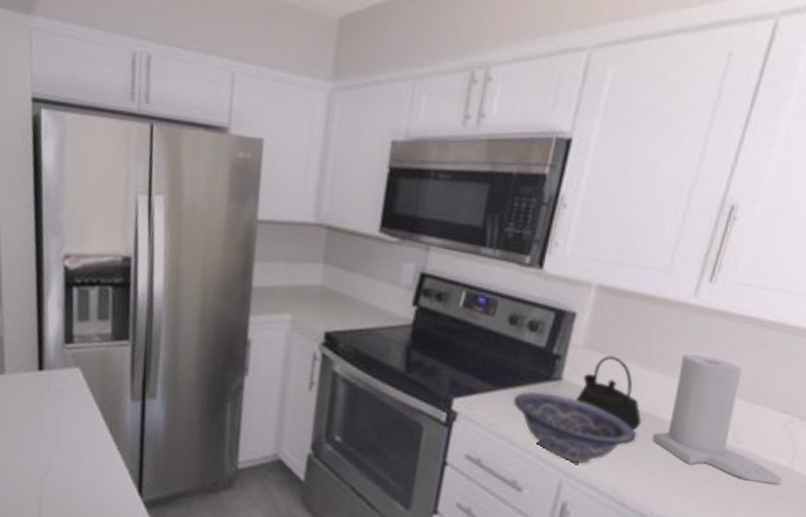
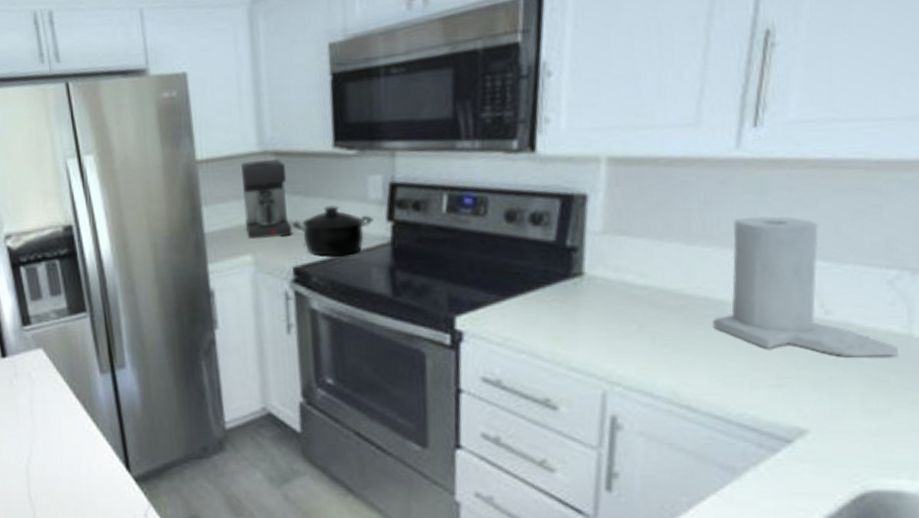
coffee maker: none [290,230,335,303] -> present [241,159,293,239]
saucepan: none [331,282,401,330] -> present [292,204,374,258]
decorative bowl: present [513,391,637,464] -> none [527,292,692,368]
kettle: present [575,355,641,431] -> none [605,235,695,320]

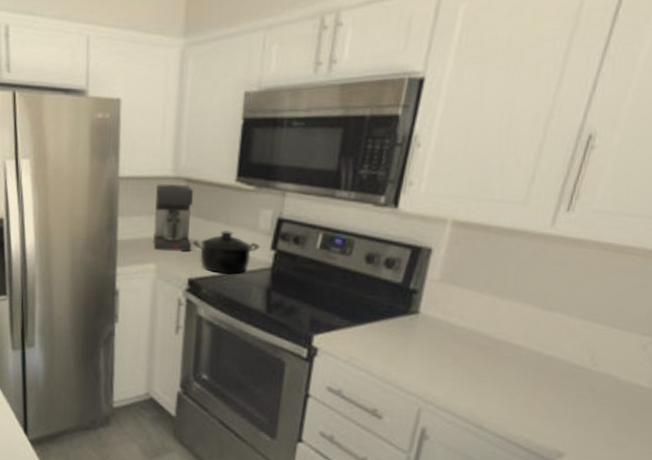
paper towel: present [713,216,898,357] -> none [510,283,640,404]

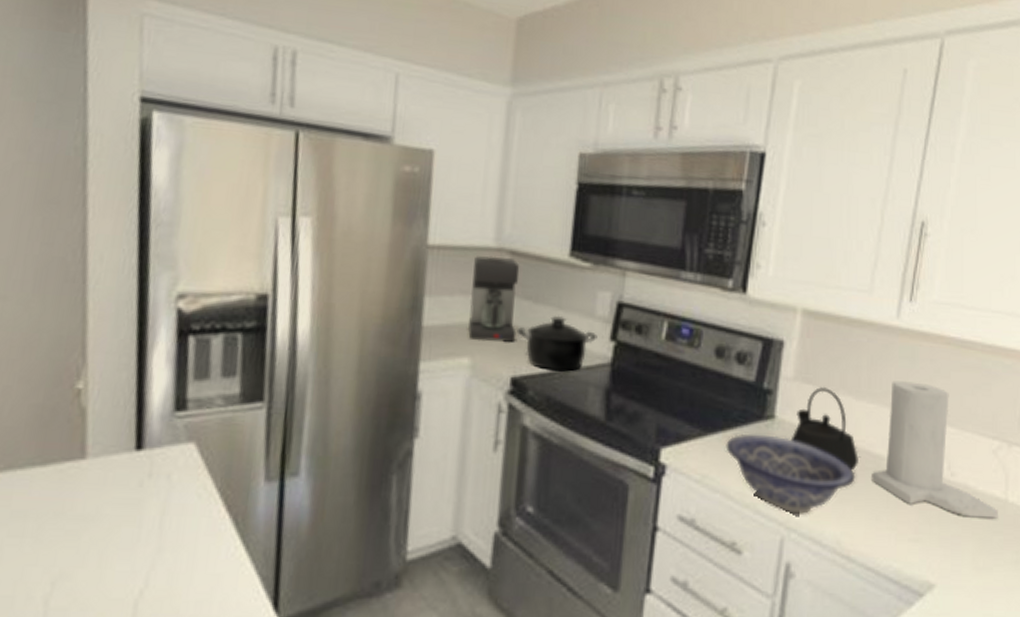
decorative bowl: none [371,325,494,391] -> present [725,433,856,514]
kettle: none [433,287,499,358] -> present [790,386,859,471]
paper towel: none [510,283,640,404] -> present [872,380,998,519]

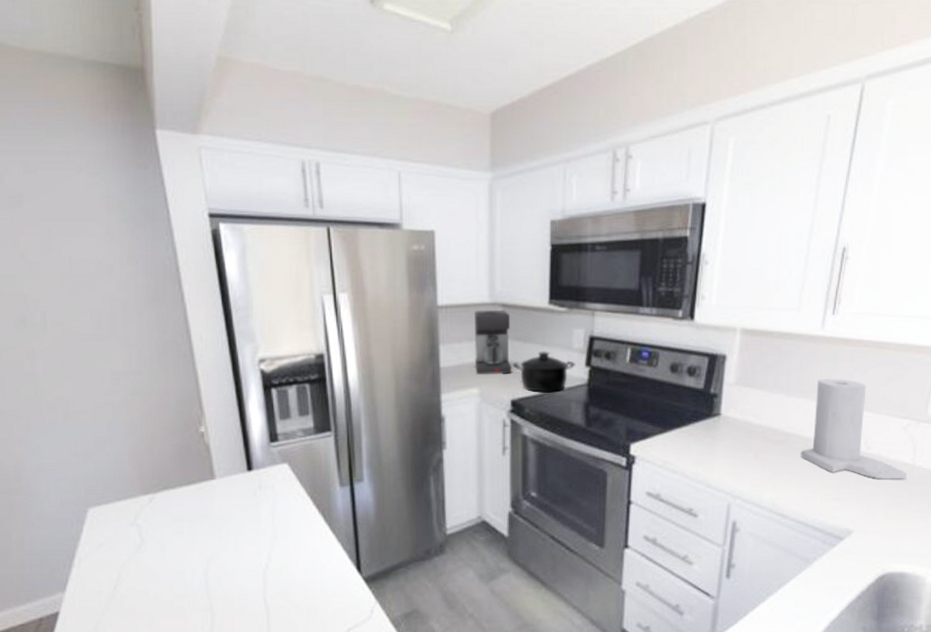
decorative bowl: present [725,433,856,514] -> none [682,428,787,486]
kettle: present [790,386,859,471] -> none [734,388,790,451]

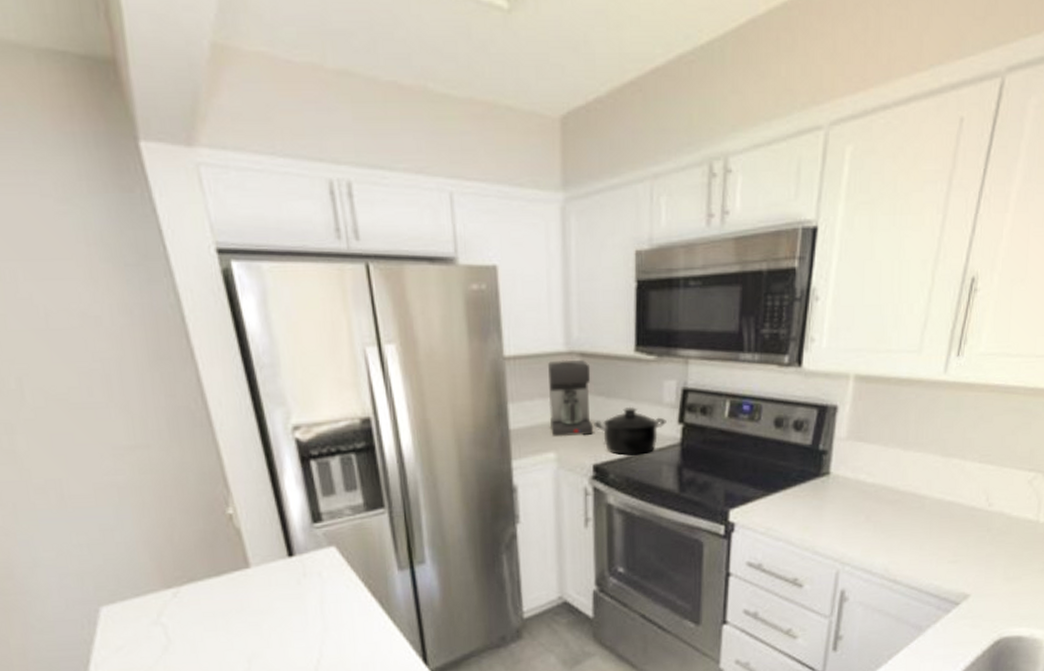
paper towel: present [801,379,907,480] -> none [917,429,1030,539]

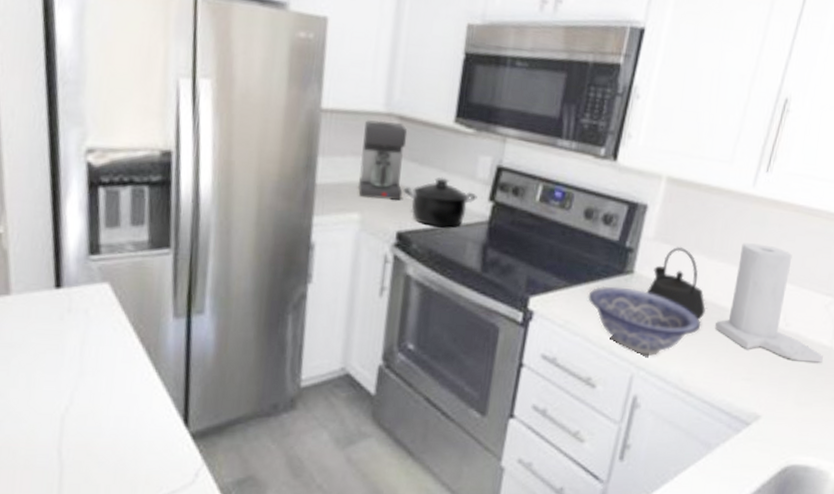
decorative bowl: none [786,488,902,552] -> present [588,285,702,356]
kettle: none [844,442,905,511] -> present [646,246,706,320]
paper towel: none [917,429,1030,539] -> present [715,243,823,363]

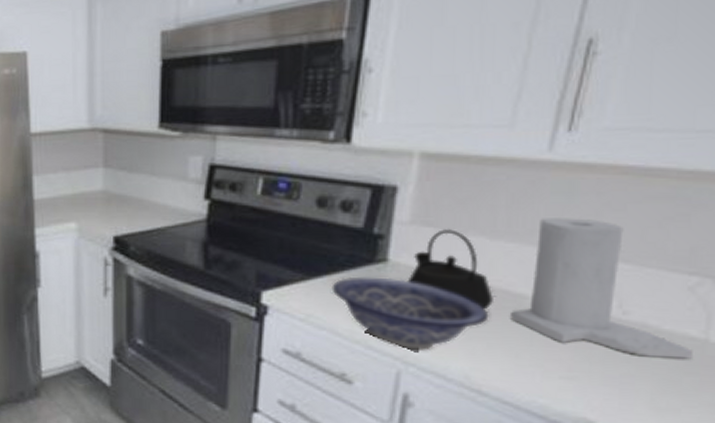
coffee maker: present [358,120,408,200] -> none [71,136,115,208]
saucepan: present [403,177,477,228] -> none [115,181,192,229]

